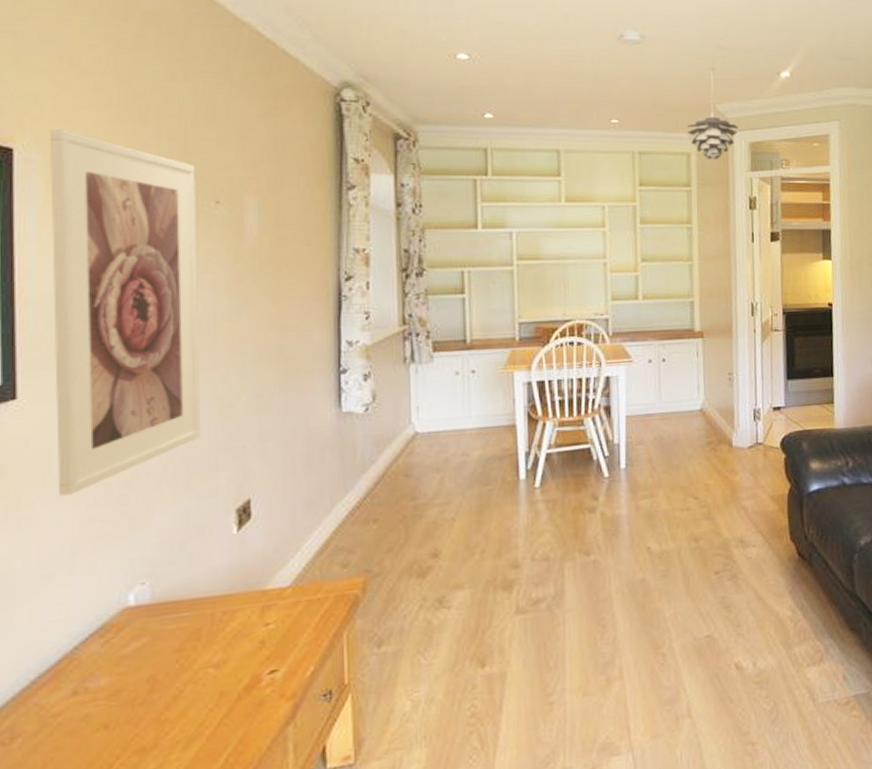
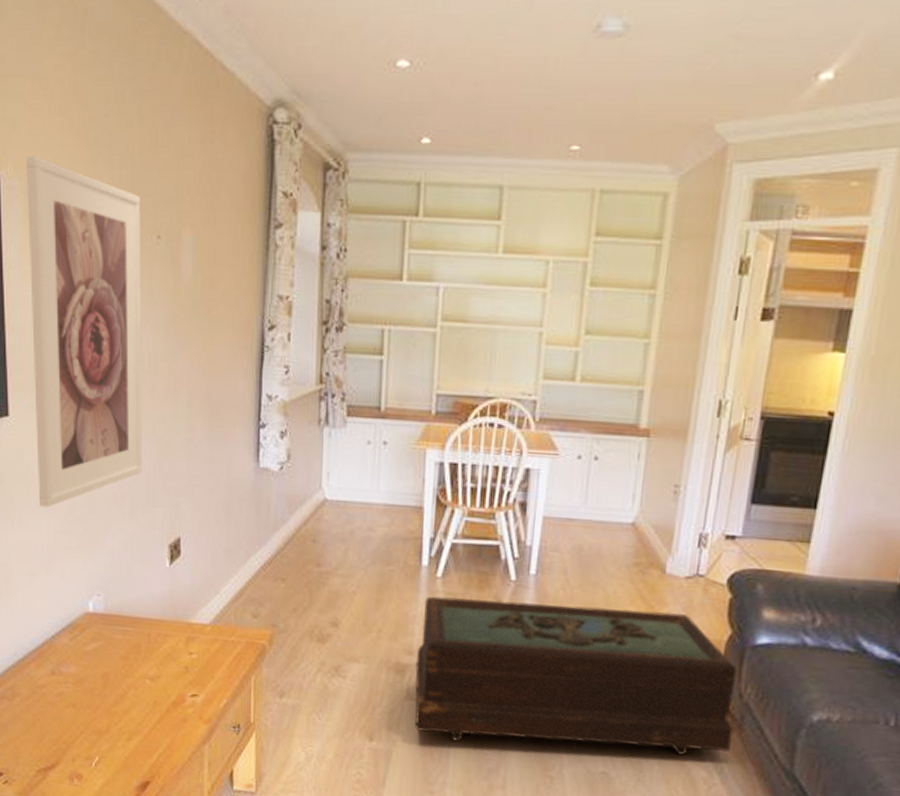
coffee table: none [522,478,806,644] -> present [415,596,738,755]
pendant light: present [688,67,739,159] -> none [669,67,742,202]

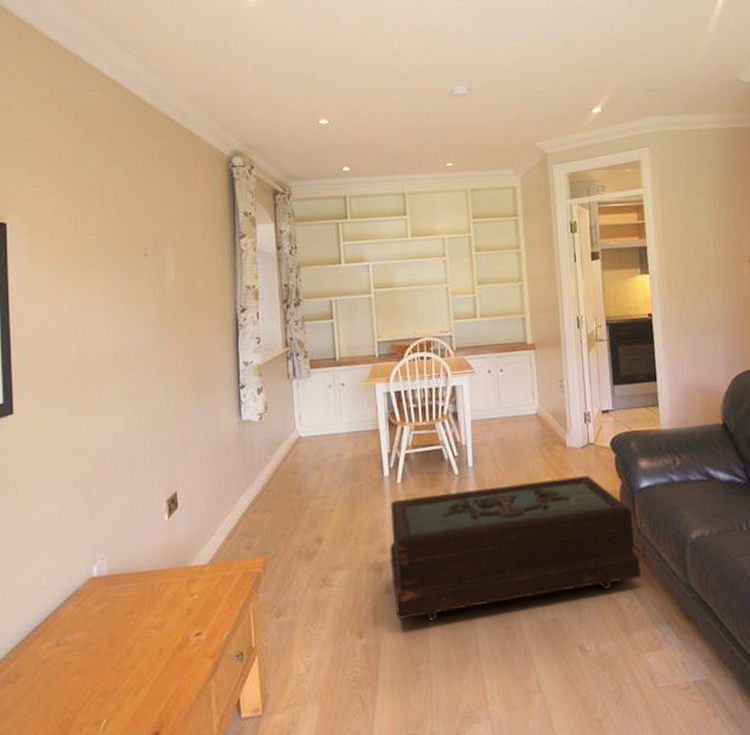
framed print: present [27,156,142,508] -> none [31,206,139,489]

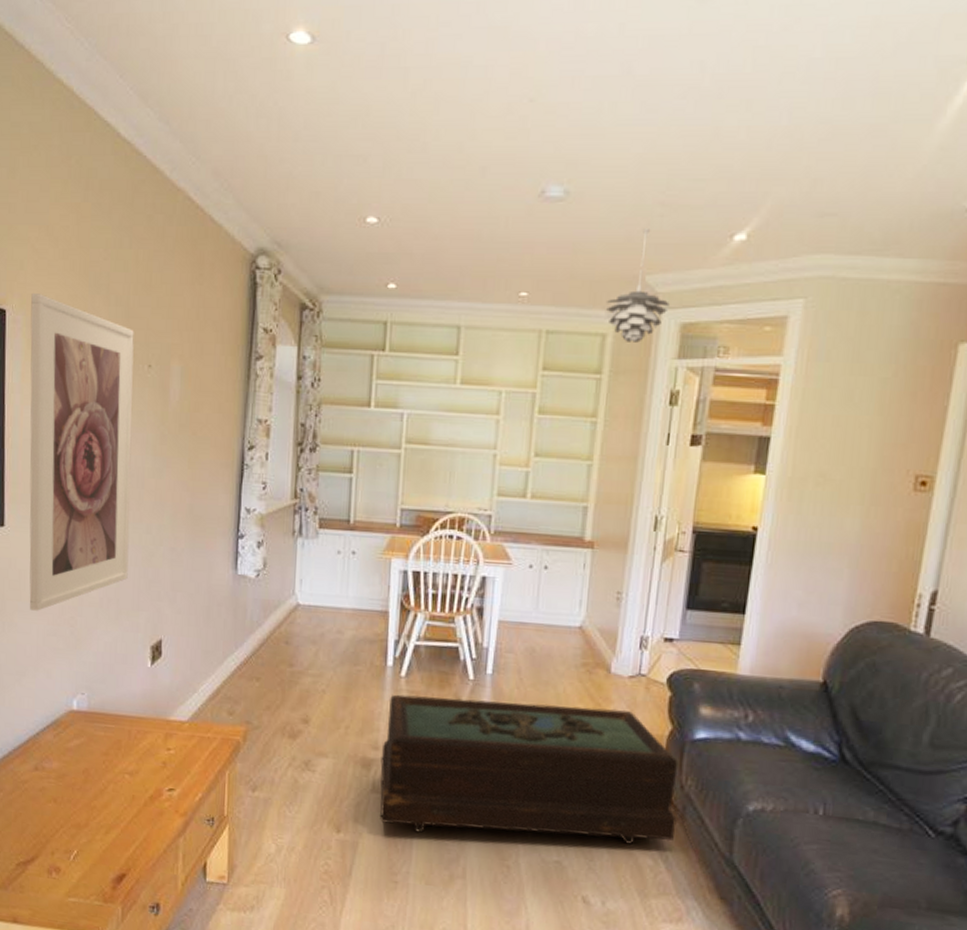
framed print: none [31,206,139,489] -> present [29,293,134,611]
pendant light: none [512,110,557,191] -> present [606,228,670,343]

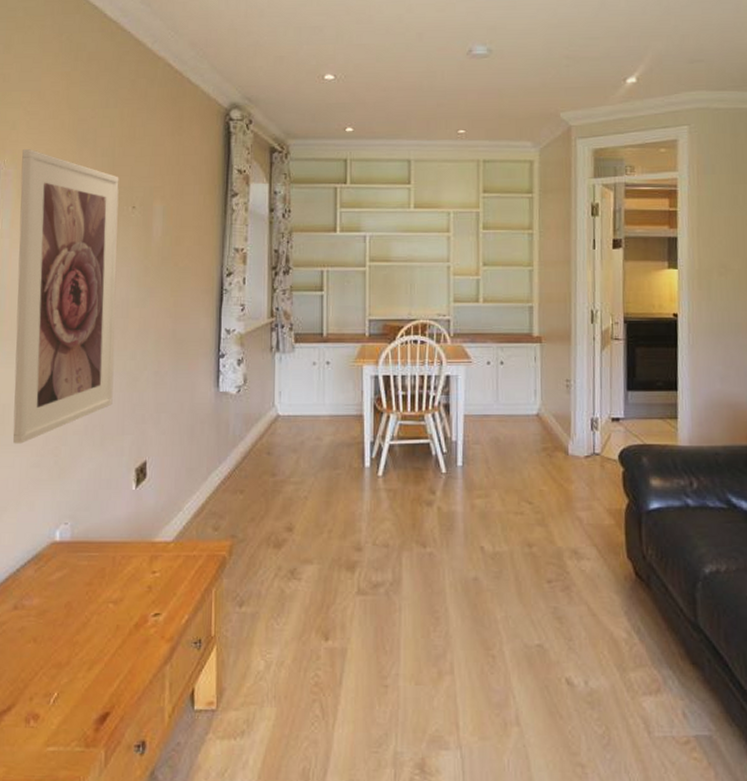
coffee table: present [380,694,679,845] -> none [364,488,644,631]
pendant light: present [606,228,670,343] -> none [531,76,582,166]

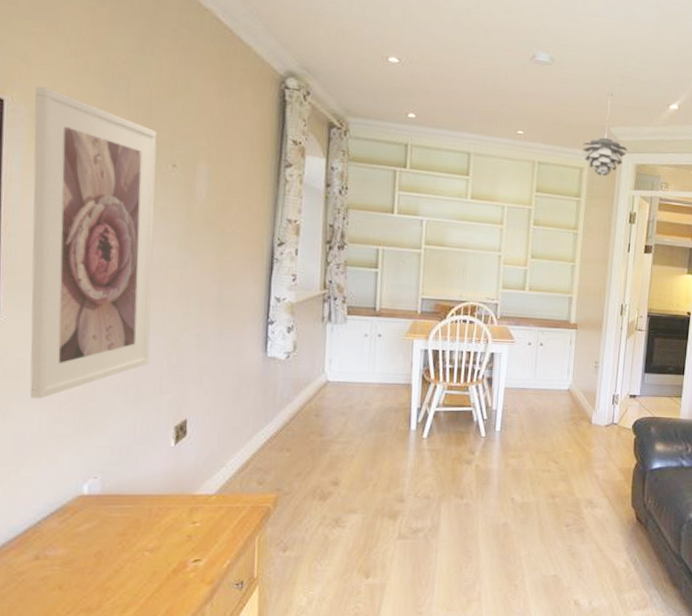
pendant light: none [531,76,582,166] -> present [583,93,628,176]

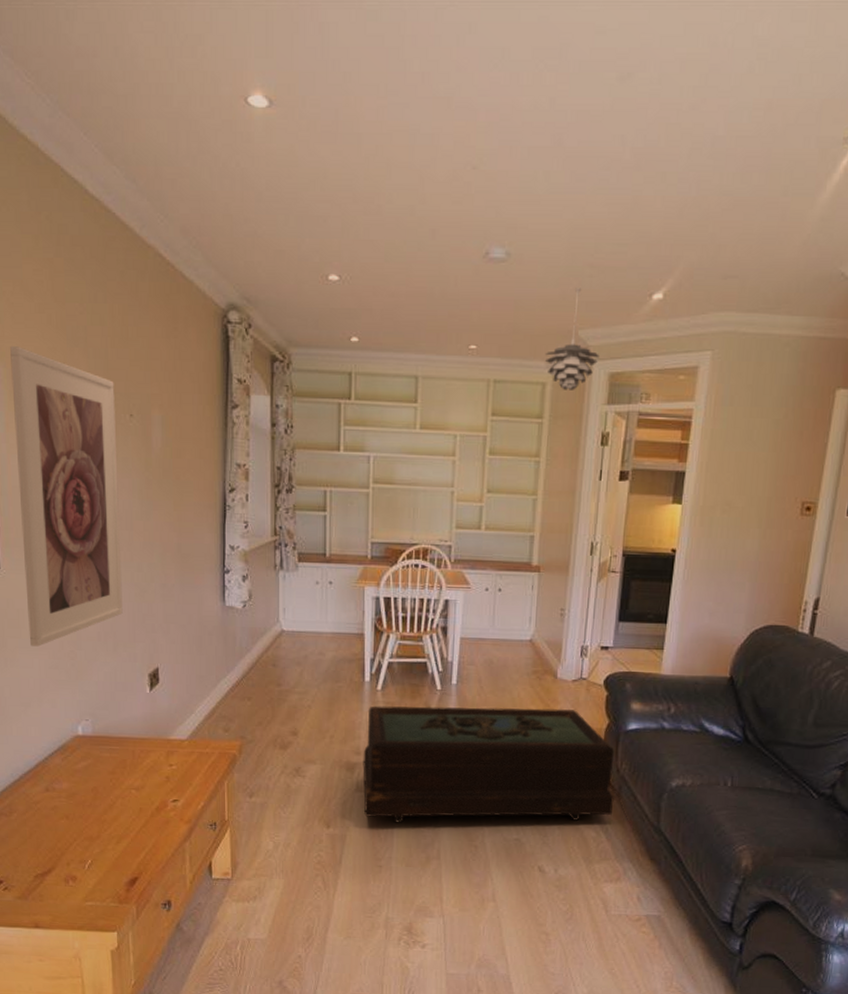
coffee table: none [405,451,642,568] -> present [363,706,615,823]

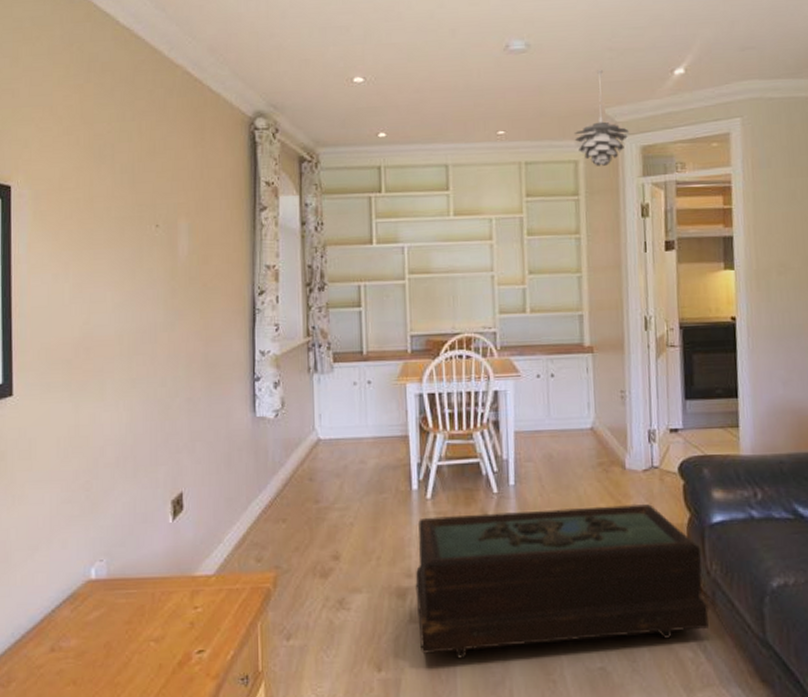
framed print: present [10,346,123,647] -> none [36,168,144,479]

